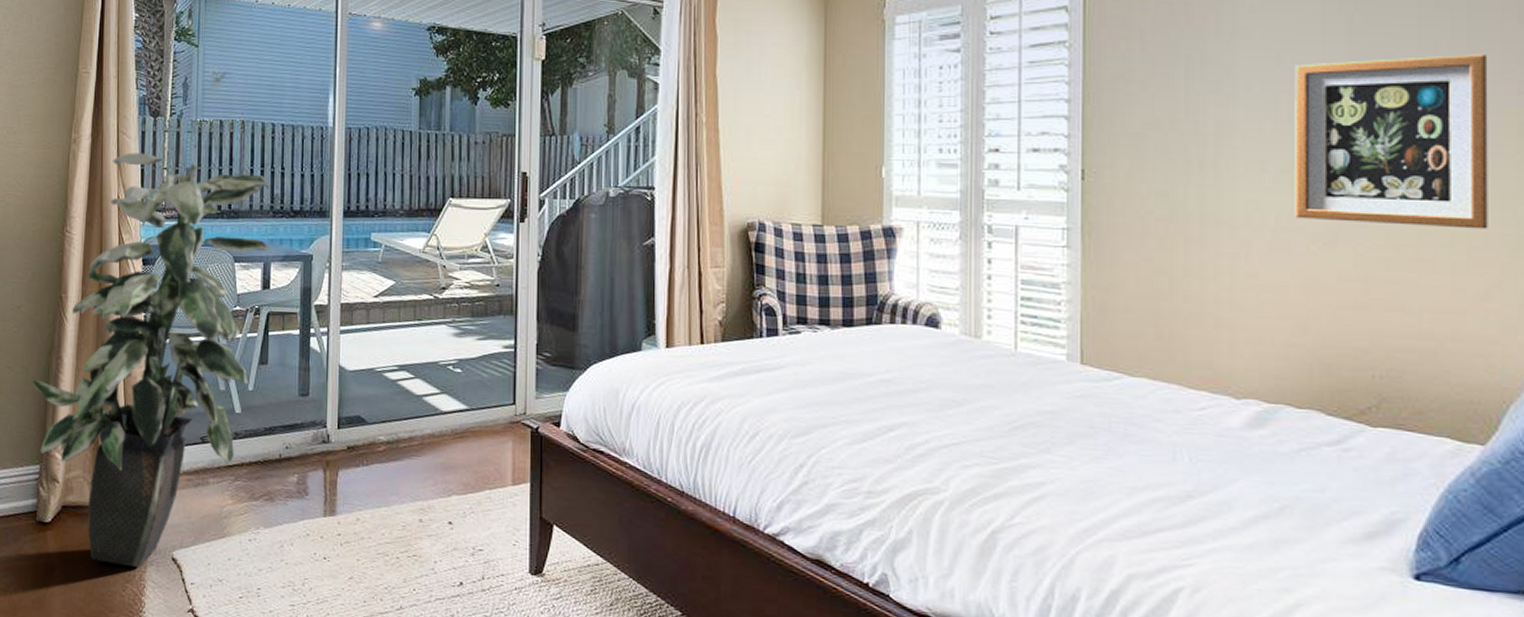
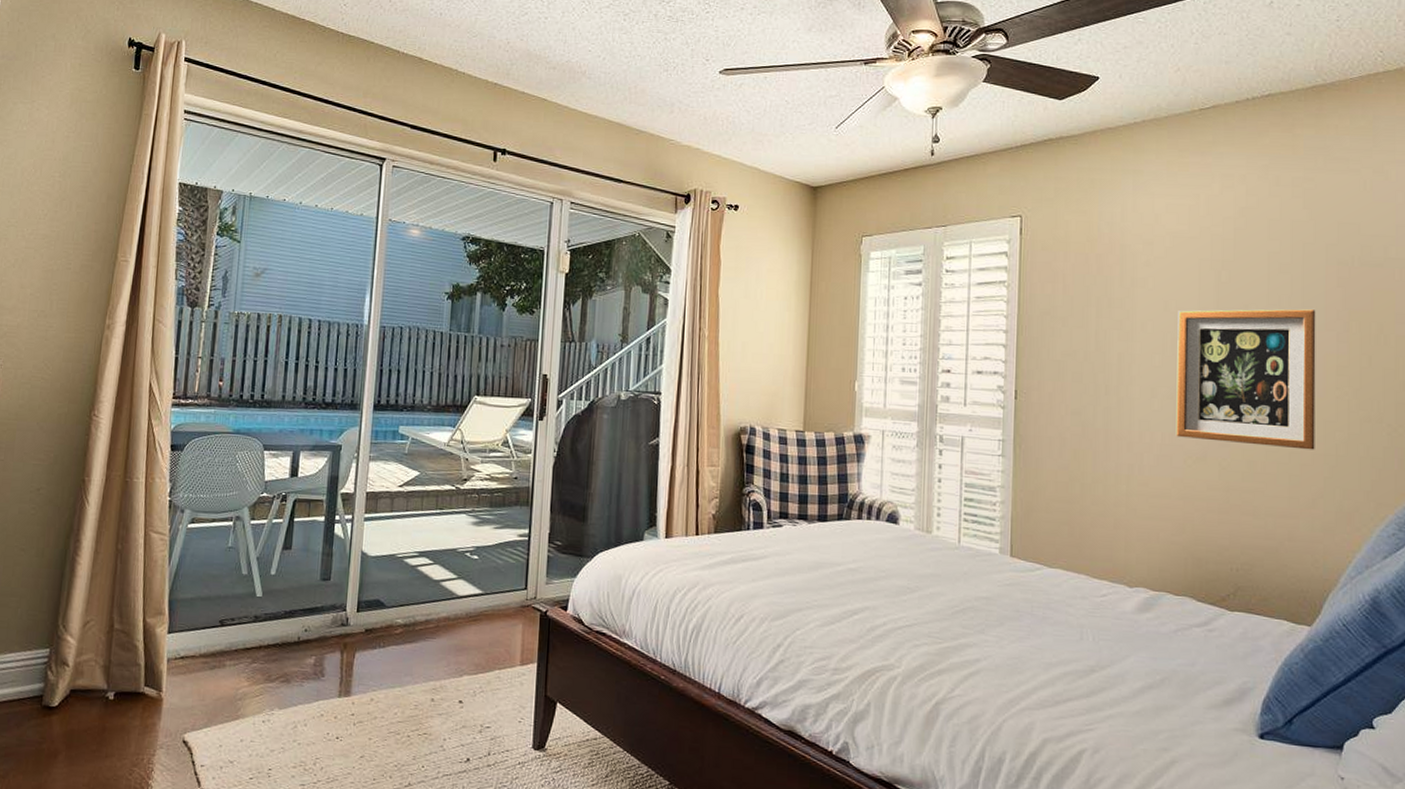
indoor plant: present [30,152,270,568] -> none [45,340,304,752]

